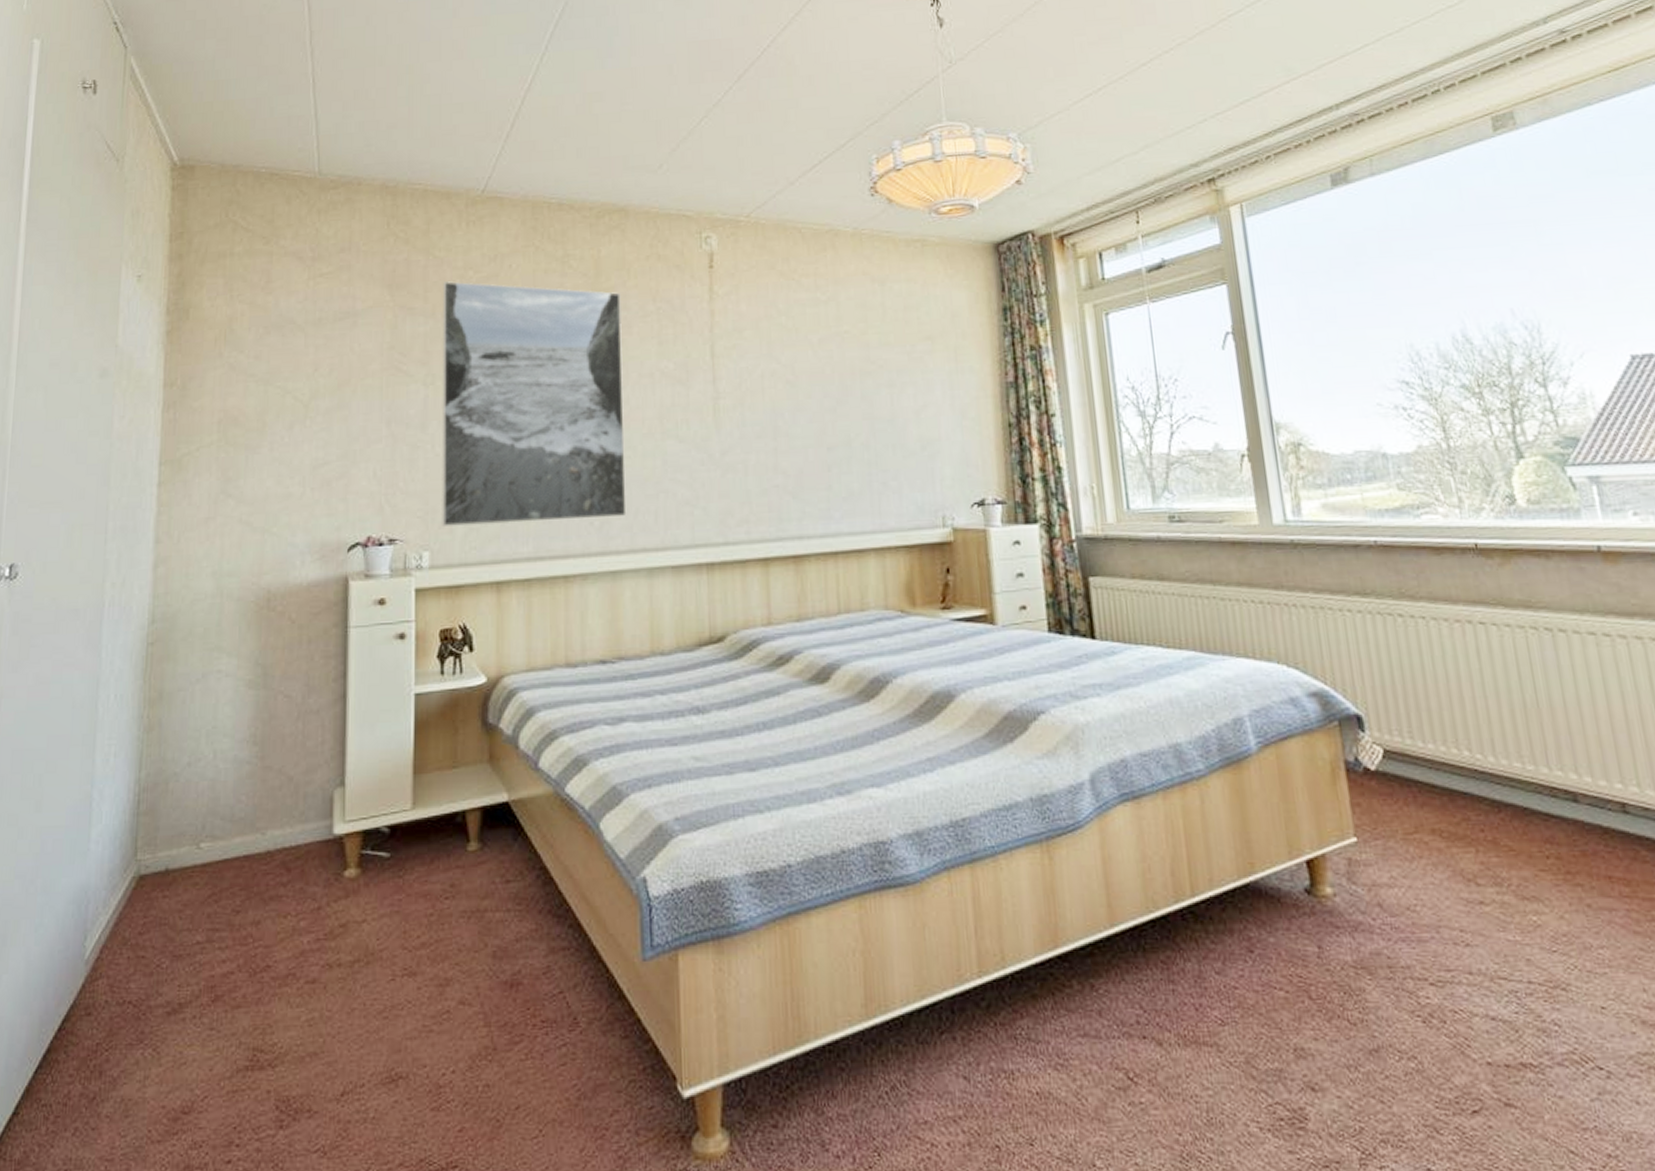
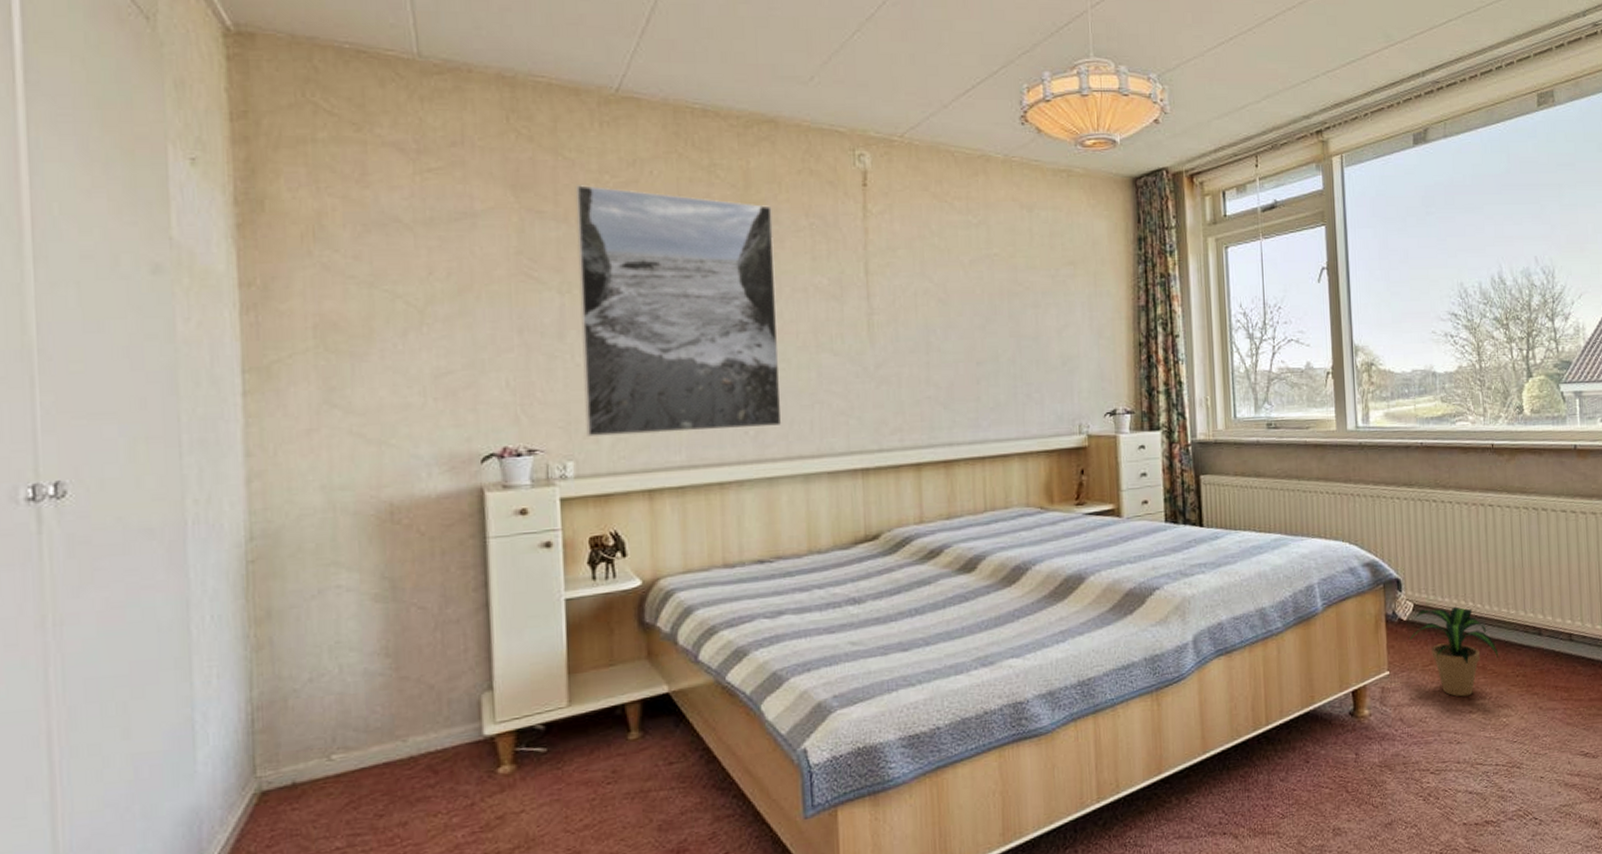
potted plant: none [1381,756,1516,881] -> present [1409,606,1499,697]

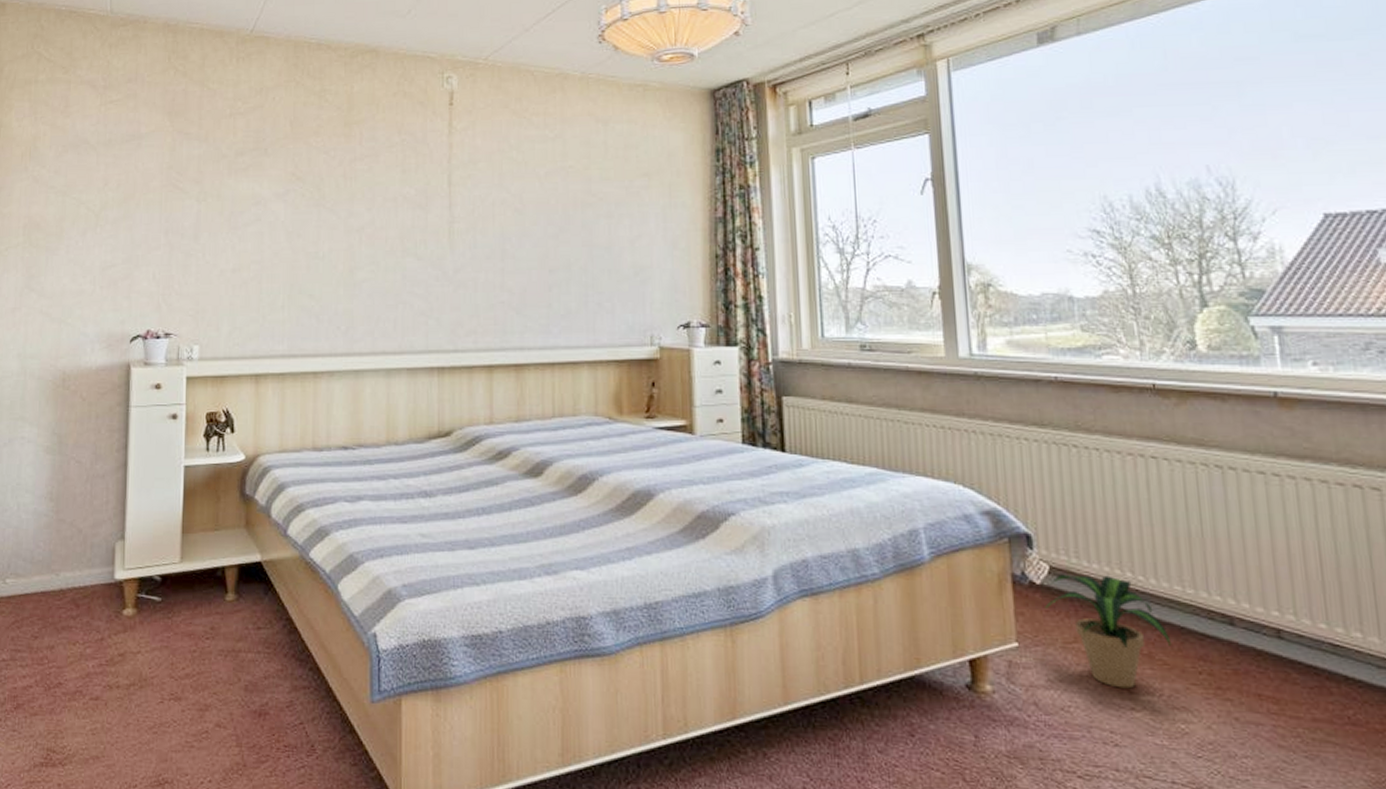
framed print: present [575,185,782,437] -> none [209,111,371,326]

